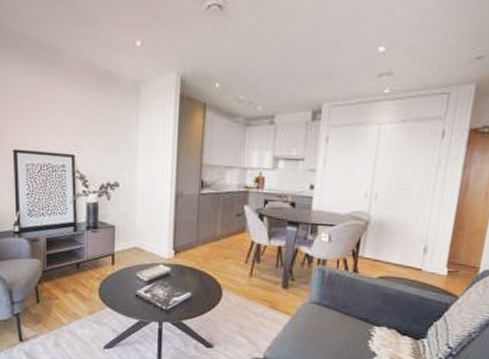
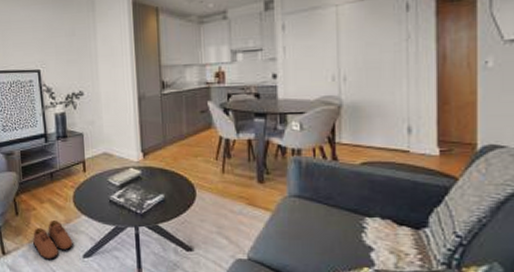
shoe: none [53,311,95,349] -> present [33,221,73,260]

